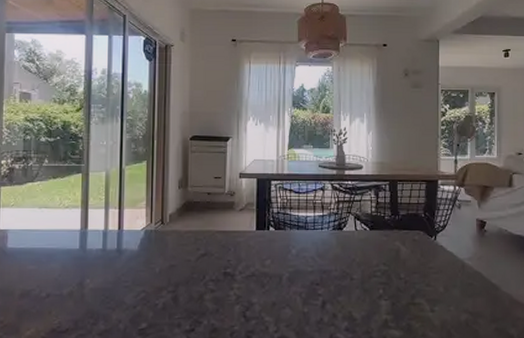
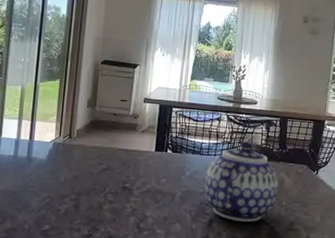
teapot: none [313,211,395,301] -> present [204,141,279,223]

